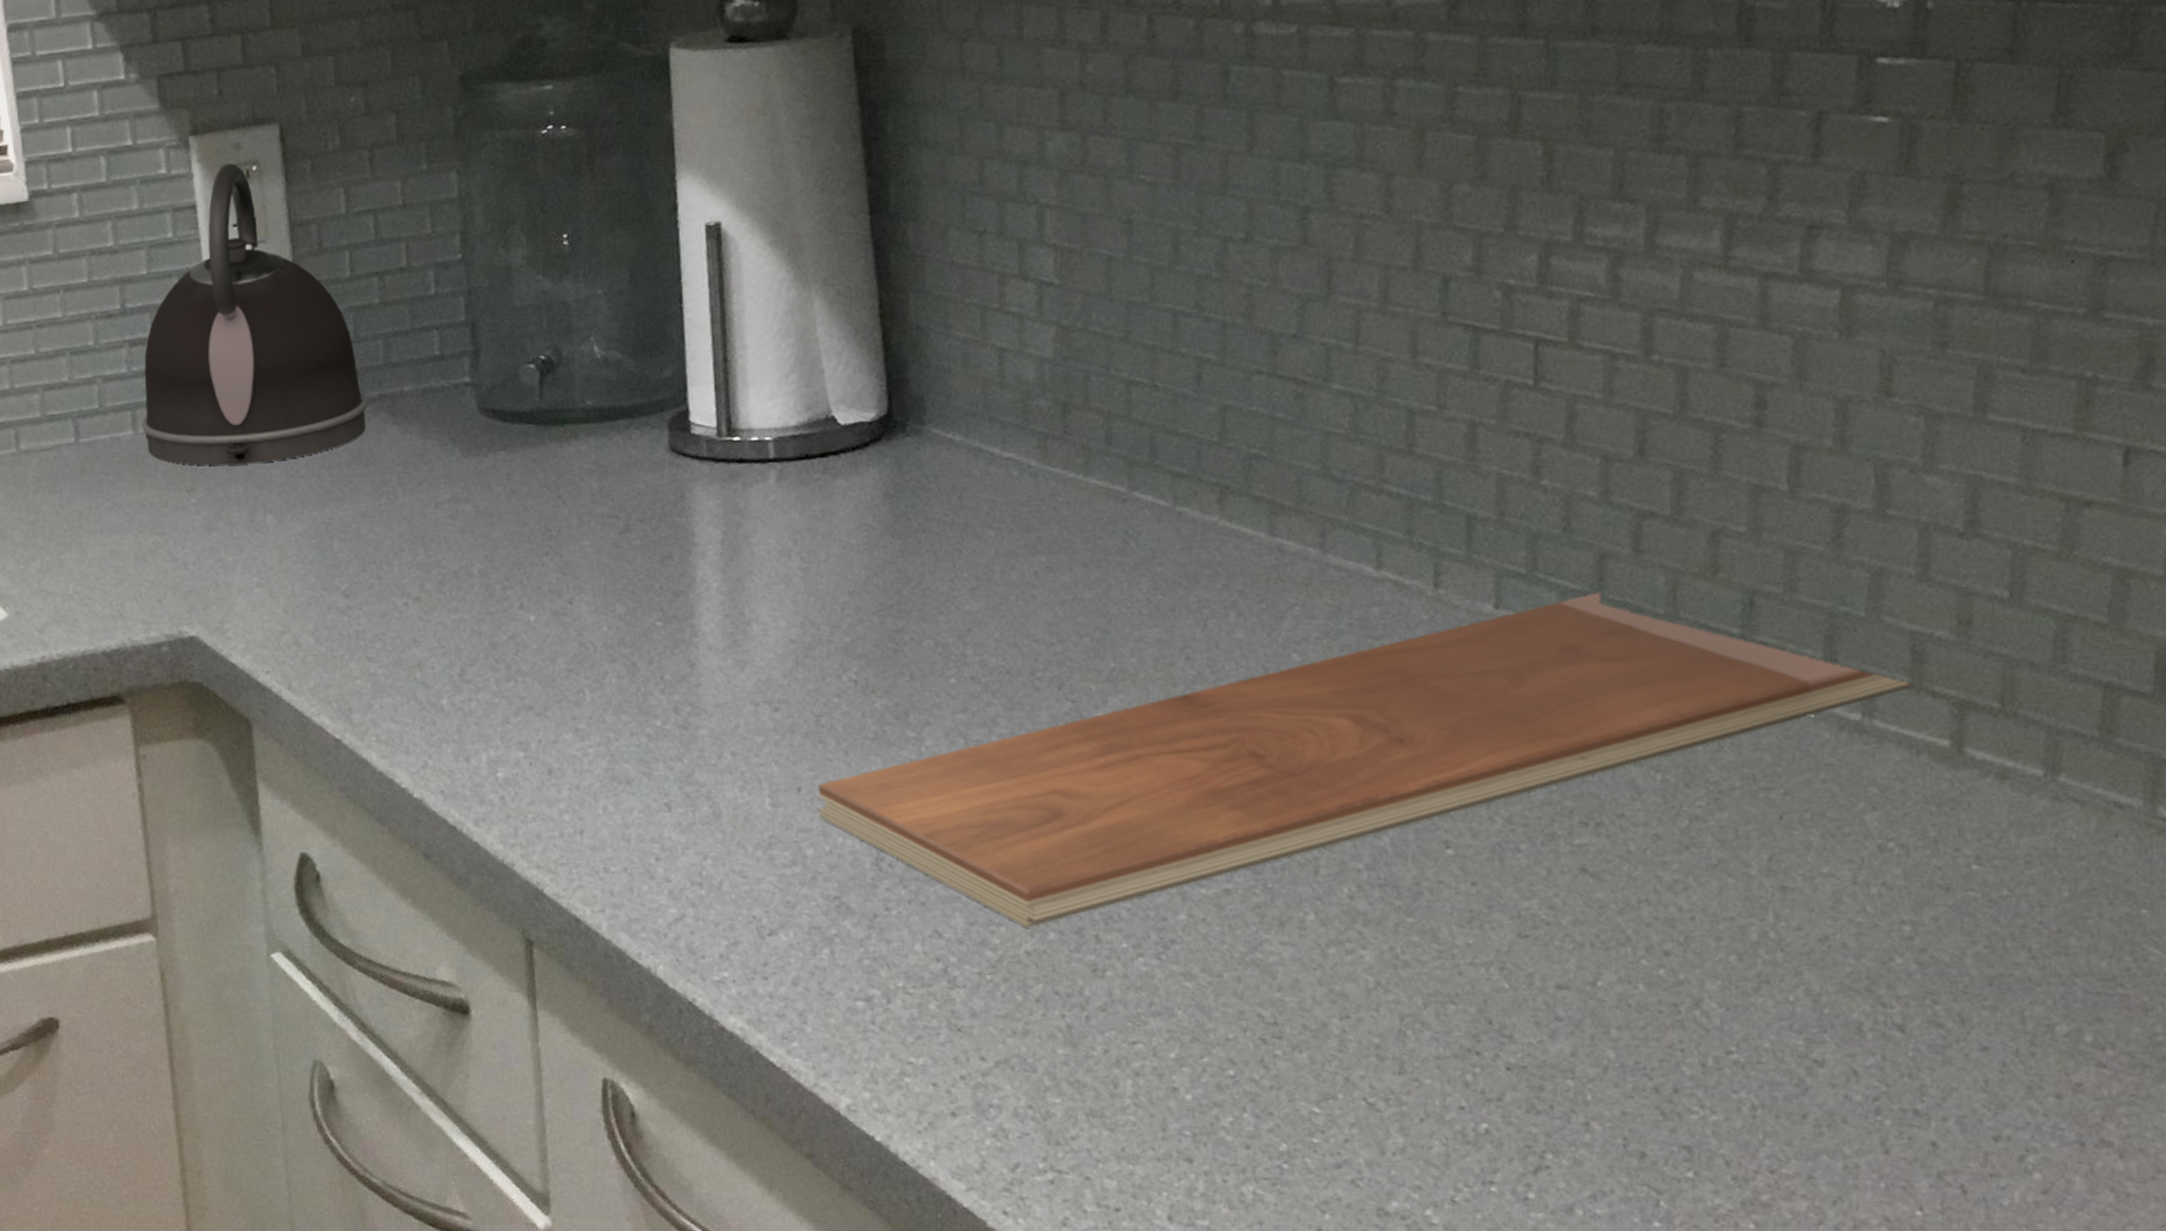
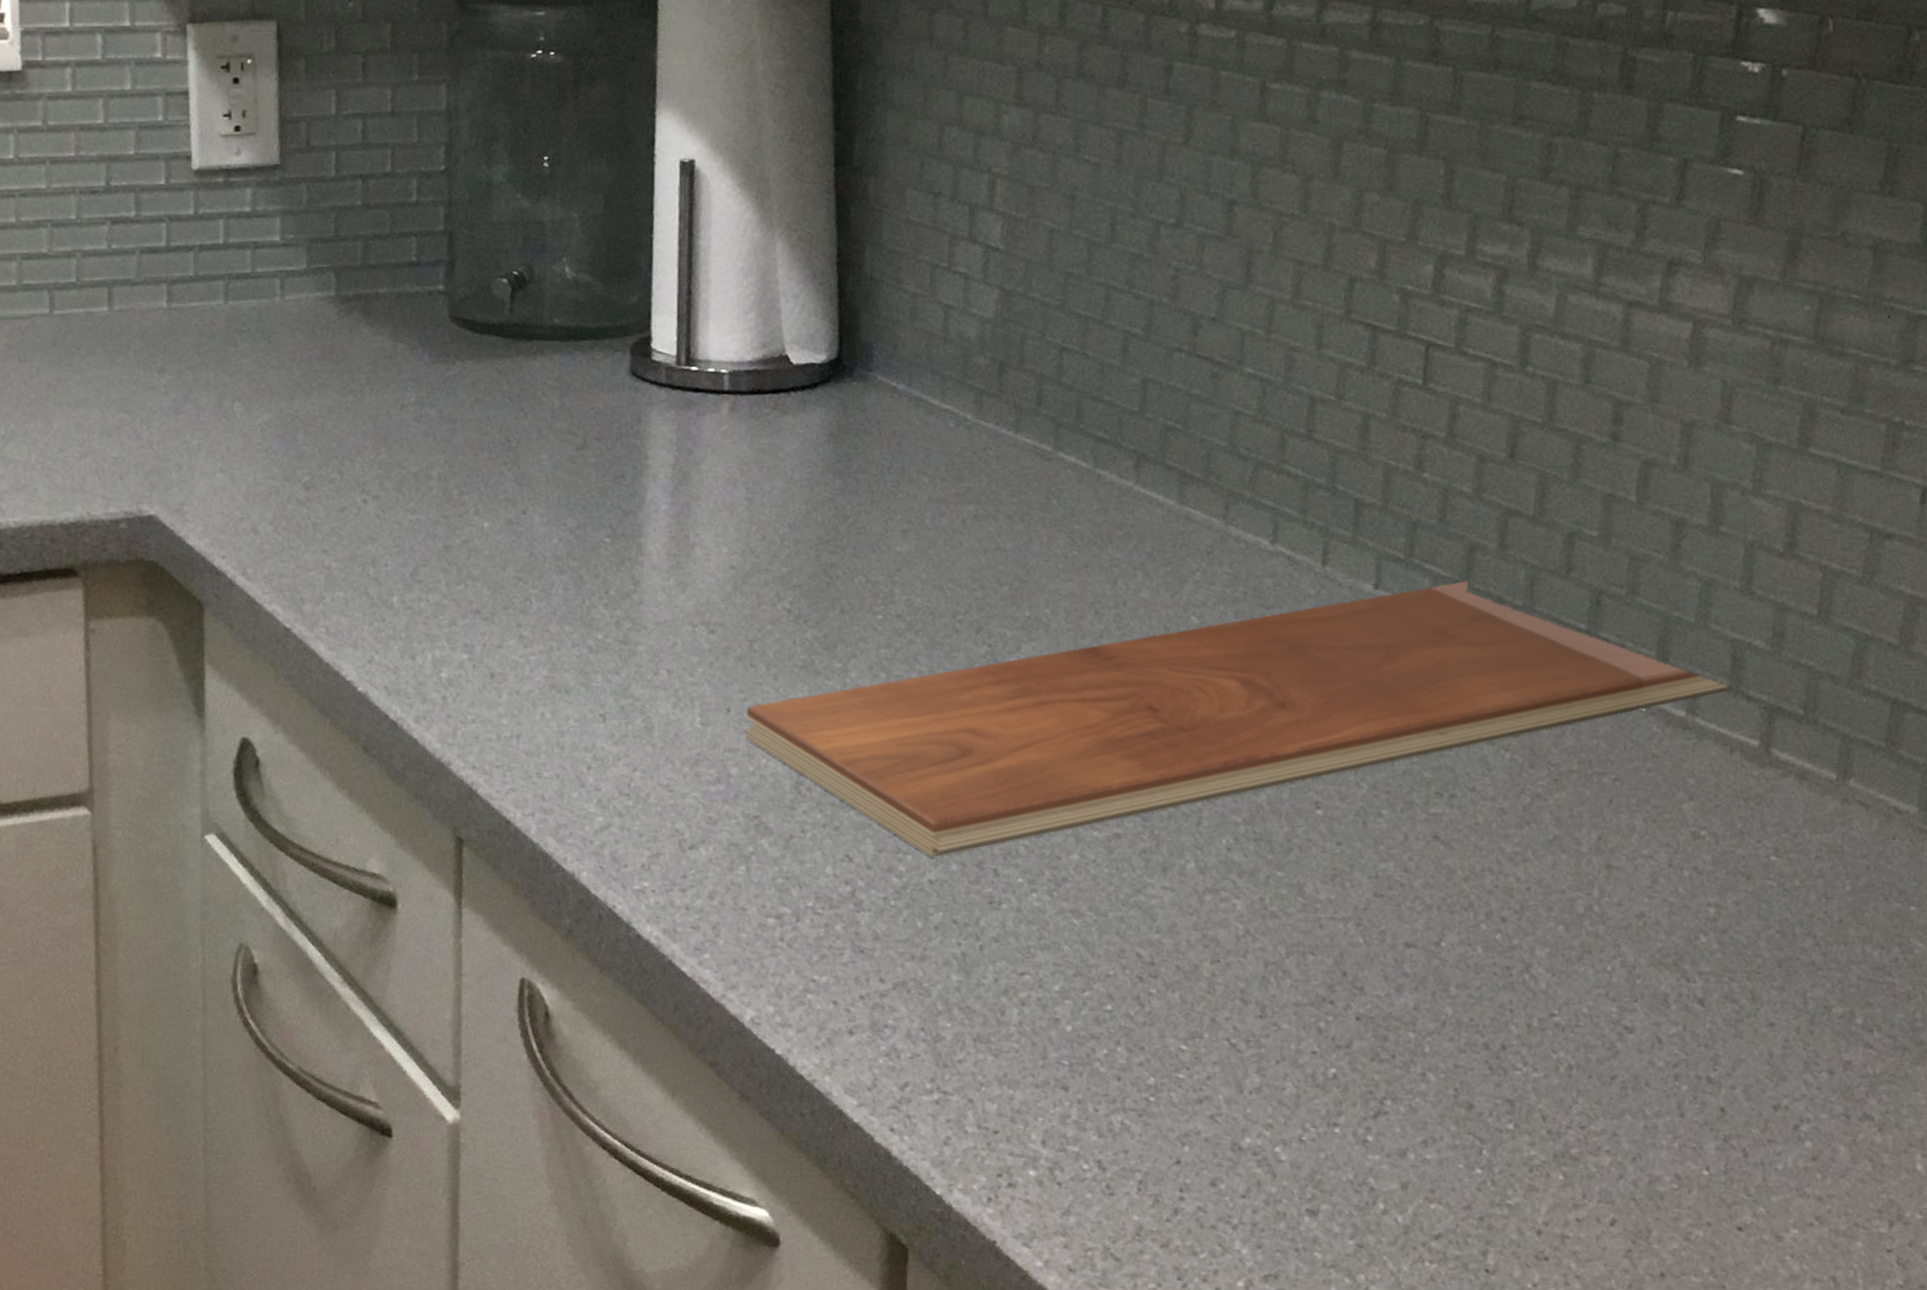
kettle: present [141,163,368,466] -> none [117,54,343,350]

